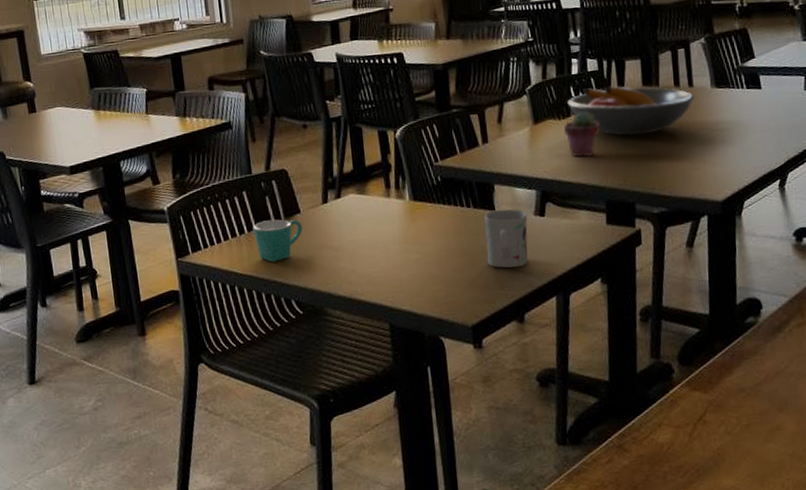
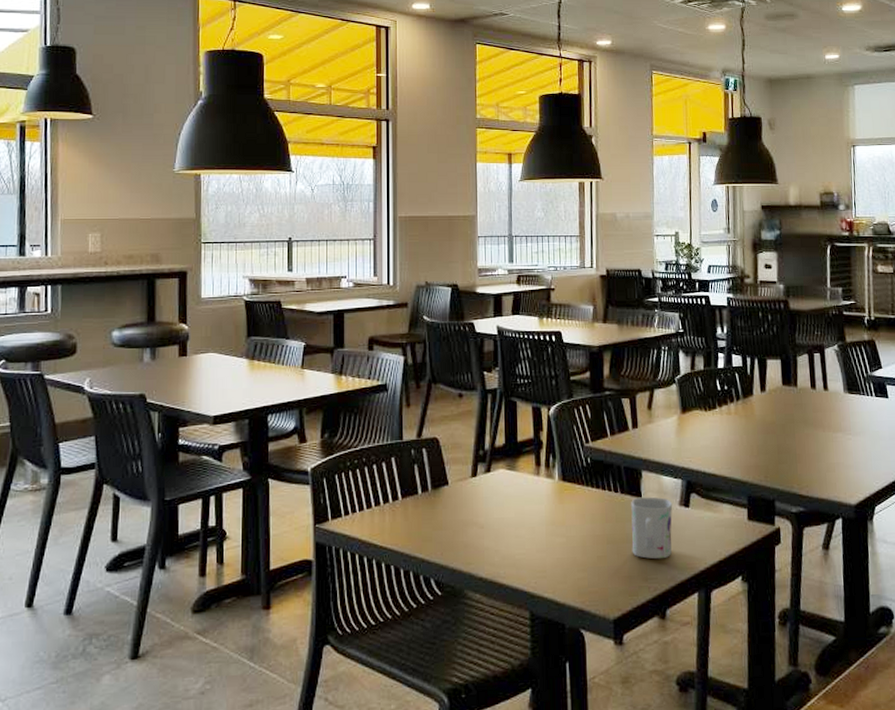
mug: present [252,219,302,263] -> none [398,490,449,536]
potted succulent: present [564,111,600,158] -> none [710,404,743,450]
fruit bowl: present [567,86,696,136] -> none [713,382,830,433]

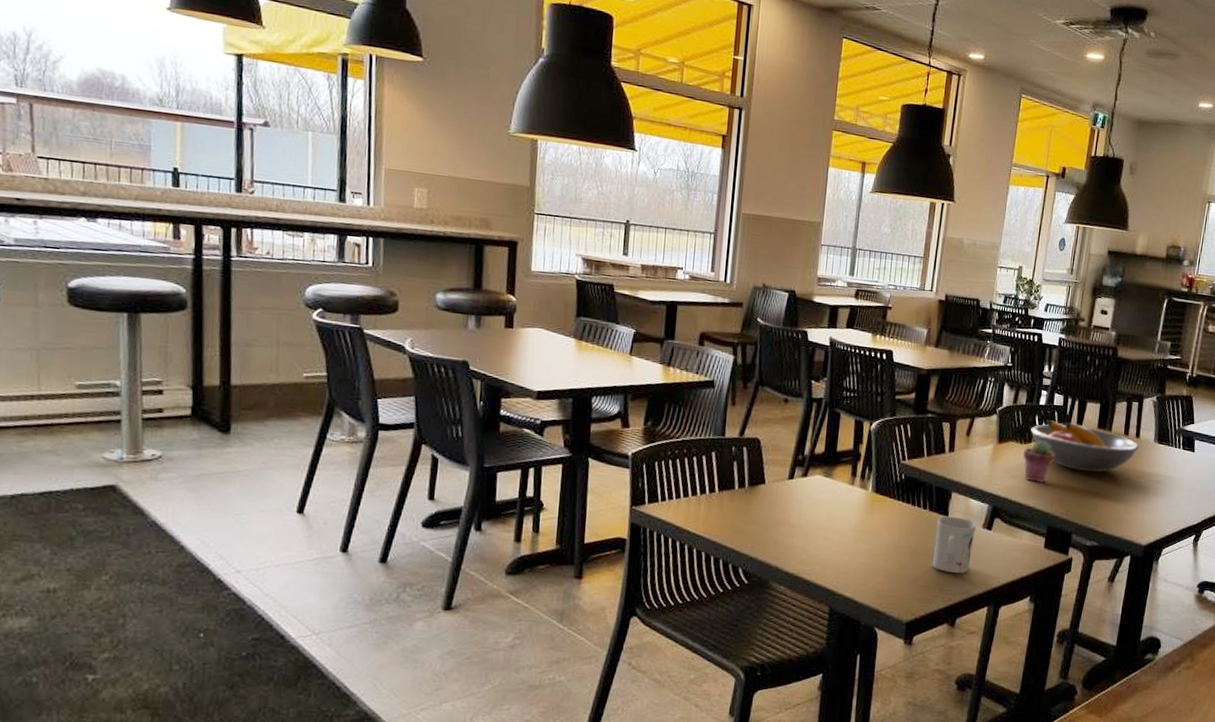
potted succulent: none [710,404,743,450] -> present [1023,440,1056,483]
fruit bowl: none [713,382,830,433] -> present [1031,420,1140,473]

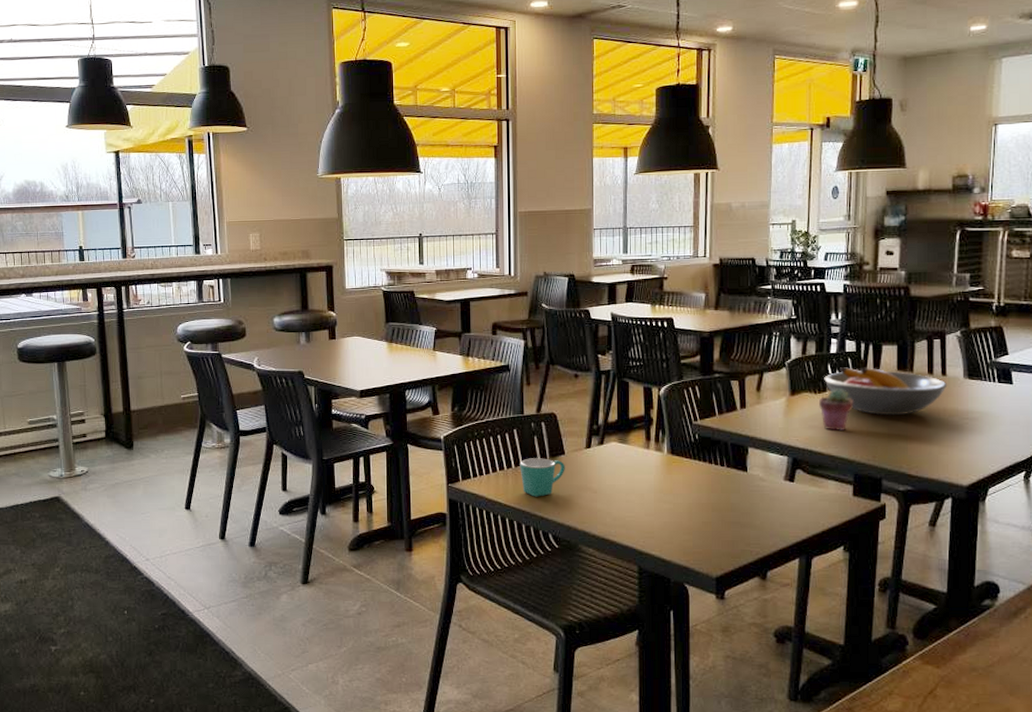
mug: none [714,485,764,528] -> present [520,458,565,497]
mug: present [932,516,977,574] -> none [736,471,778,527]

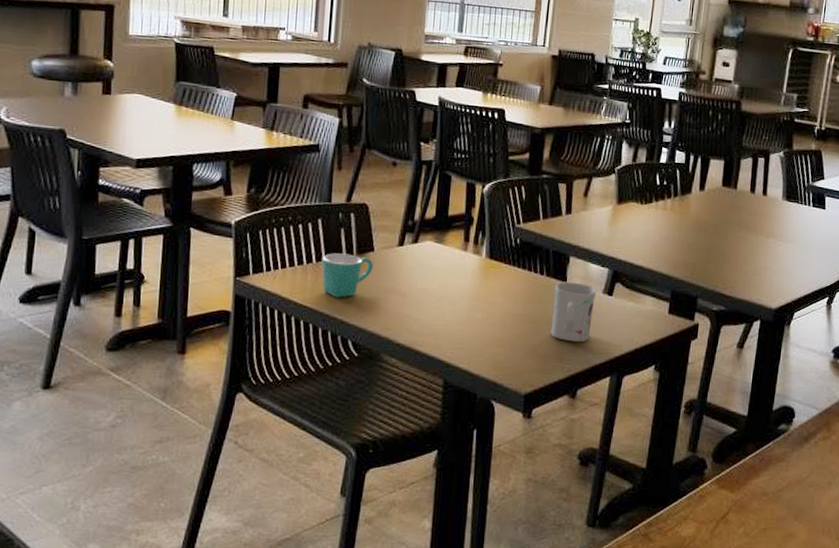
mug: none [736,471,778,527] -> present [550,281,597,343]
potted succulent: present [819,388,854,430] -> none [644,199,678,245]
fruit bowl: present [824,367,948,416] -> none [651,178,767,233]

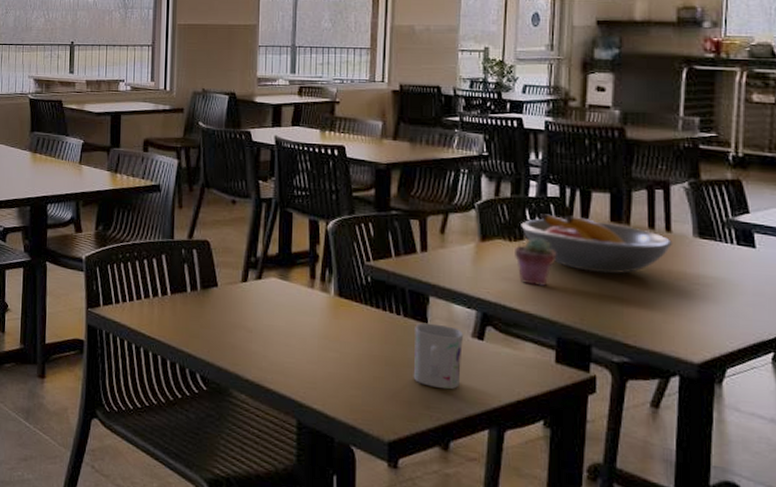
mug: present [321,253,373,298] -> none [167,287,218,331]
potted succulent: none [644,199,678,245] -> present [515,236,557,286]
fruit bowl: none [651,178,767,233] -> present [521,214,674,274]

